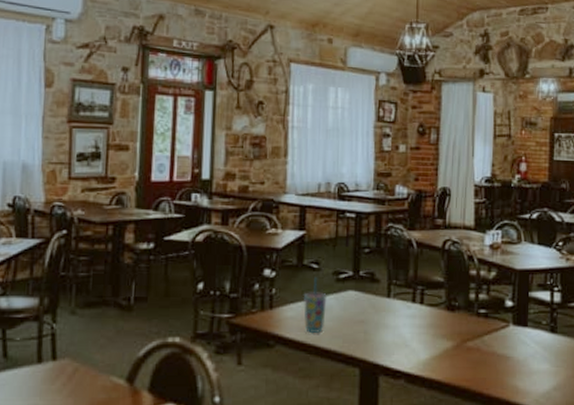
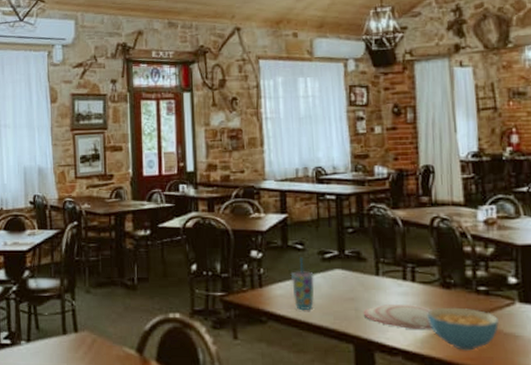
plate: none [371,326,437,352] -> present [363,303,432,329]
cereal bowl: none [431,329,495,372] -> present [427,307,500,351]

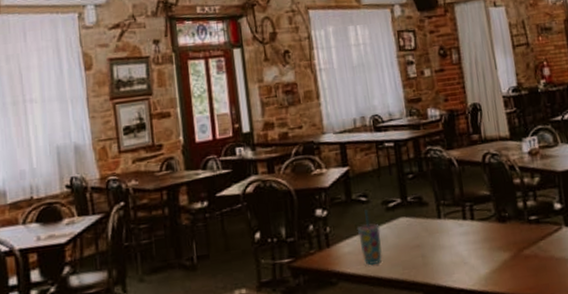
plate: present [363,303,432,329] -> none [429,243,493,268]
cereal bowl: present [427,307,500,351] -> none [488,239,551,281]

